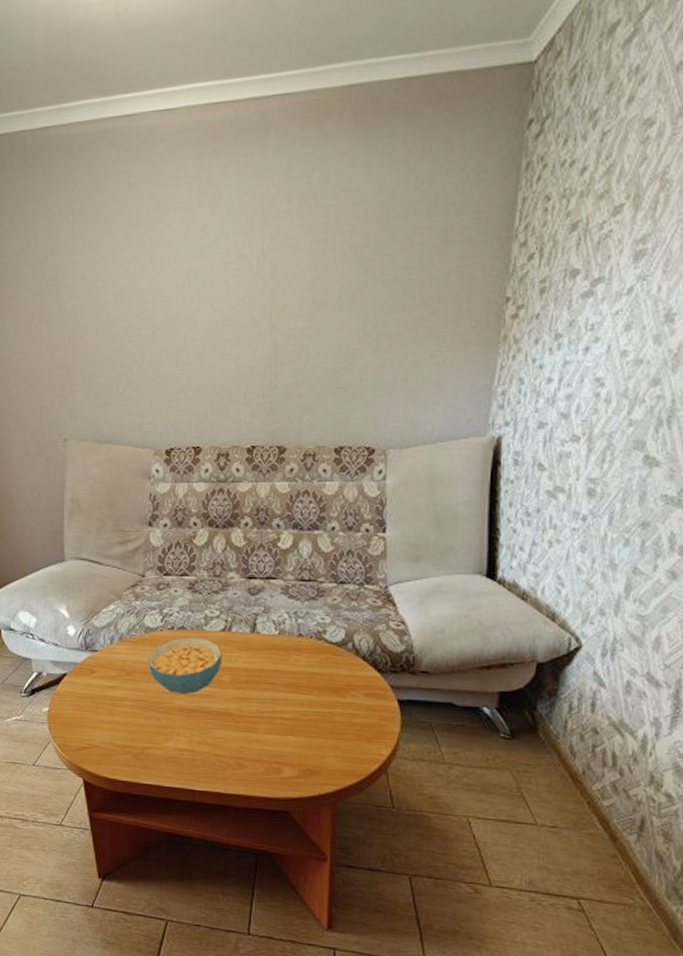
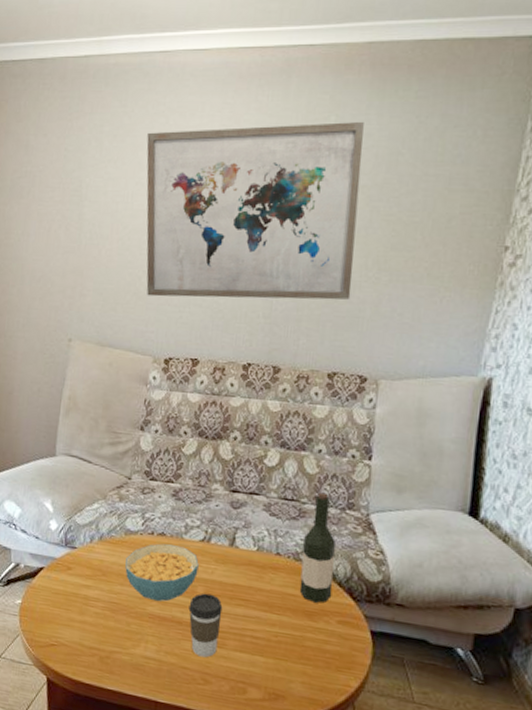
wall art: none [121,176,352,386] -> present [146,122,364,300]
coffee cup: none [216,681,250,743] -> present [188,593,223,658]
wine bottle: none [324,570,357,679] -> present [299,492,336,603]

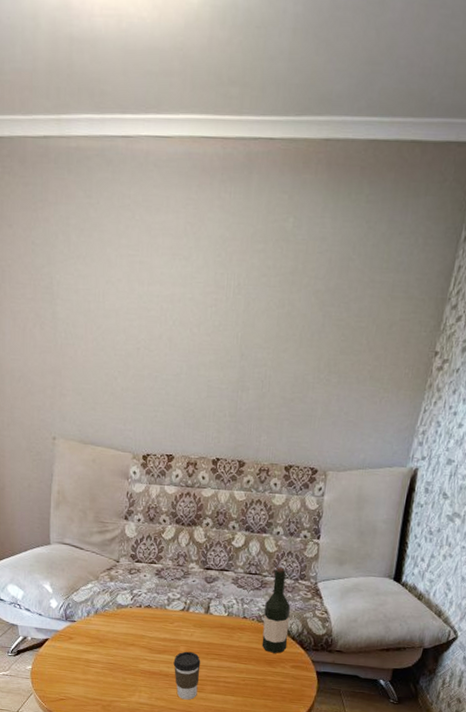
cereal bowl: present [125,544,199,602] -> none [119,614,180,660]
wall art: present [146,122,364,300] -> none [114,224,319,400]

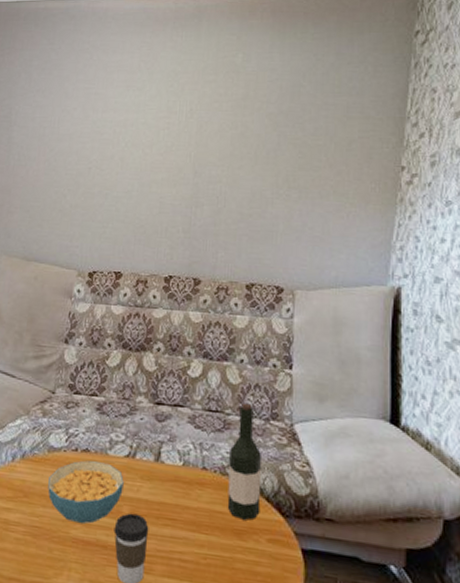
cereal bowl: none [119,614,180,660] -> present [48,460,124,524]

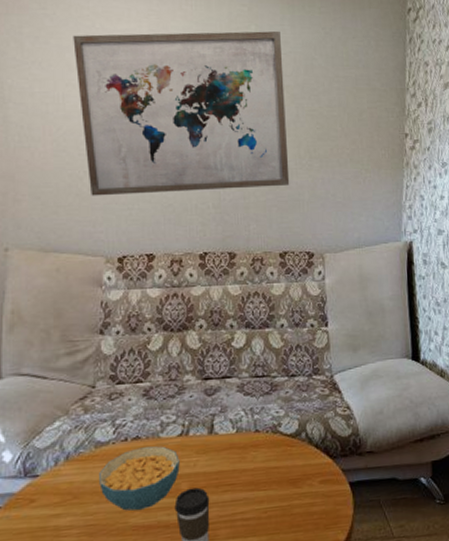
wall art: none [71,59,268,216] -> present [73,31,290,196]
wine bottle: present [227,403,261,520] -> none [279,363,311,470]

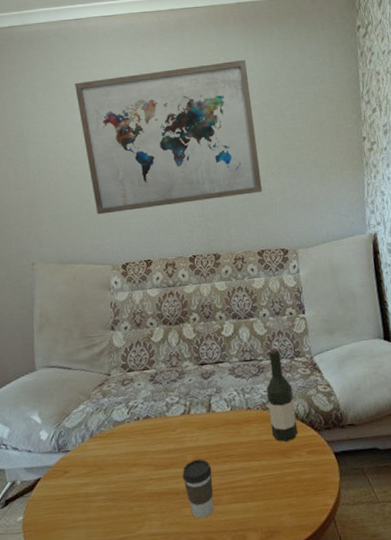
cereal bowl: present [99,446,180,511] -> none [118,423,185,480]
wine bottle: none [279,363,311,470] -> present [266,348,298,442]

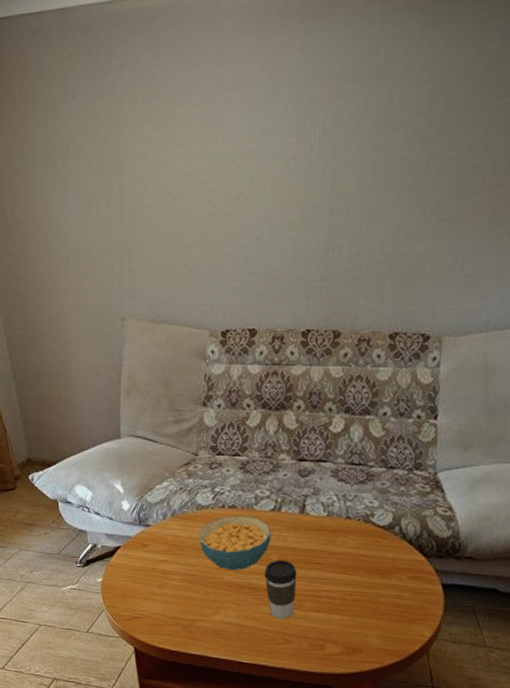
wall art: present [75,60,263,215] -> none [183,55,417,267]
cereal bowl: none [118,423,185,480] -> present [199,516,271,571]
wine bottle: present [266,348,298,442] -> none [371,455,404,561]

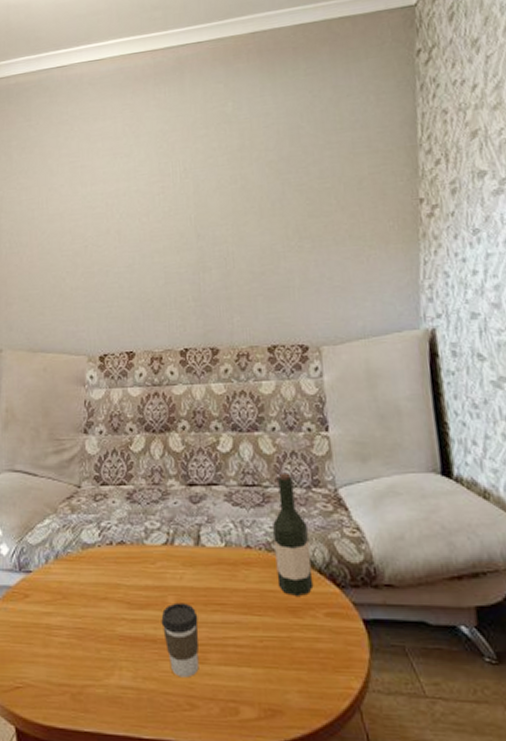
cereal bowl: present [199,516,271,571] -> none [86,553,166,620]
wine bottle: none [371,455,404,561] -> present [273,473,314,596]

